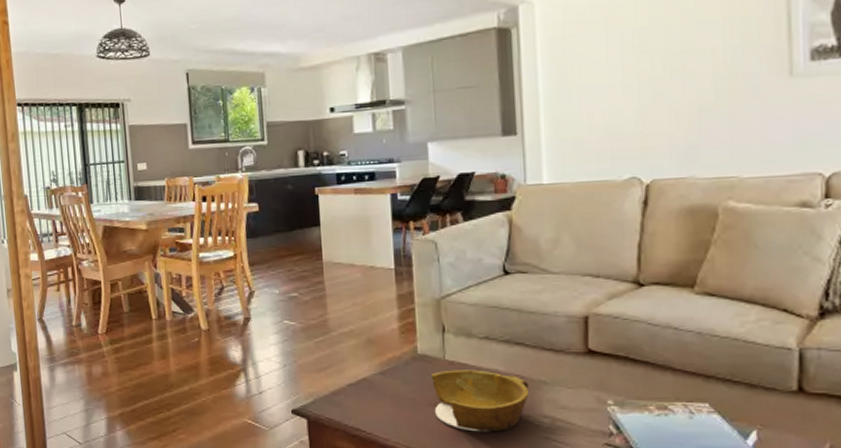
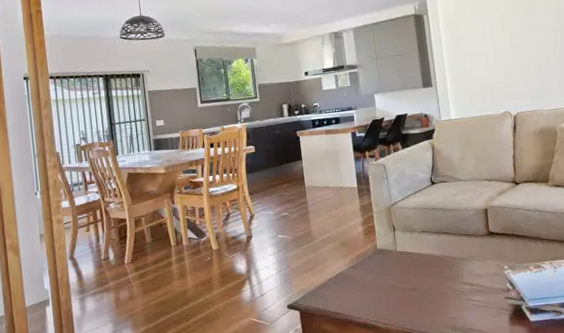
bowl: present [430,370,530,433] -> none [387,255,455,302]

